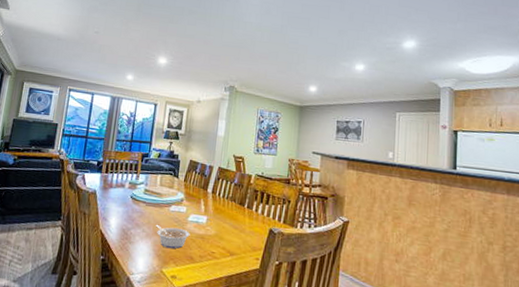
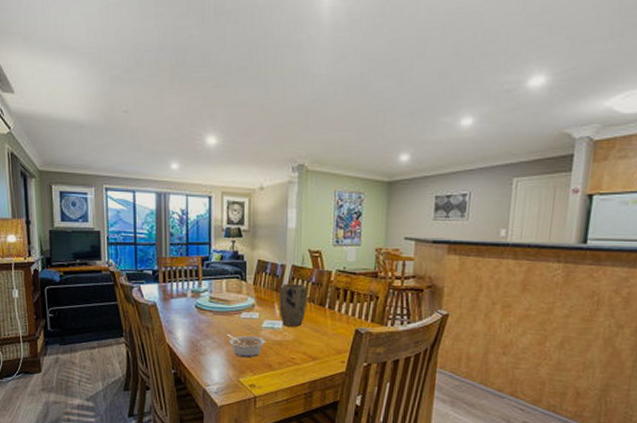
plant pot: none [204,182,230,223] -> present [279,283,307,327]

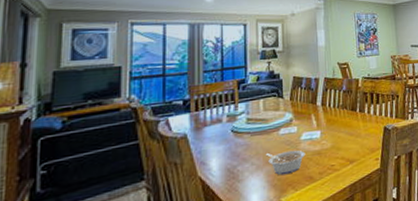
plant pot: present [279,283,307,327] -> none [315,93,341,135]

